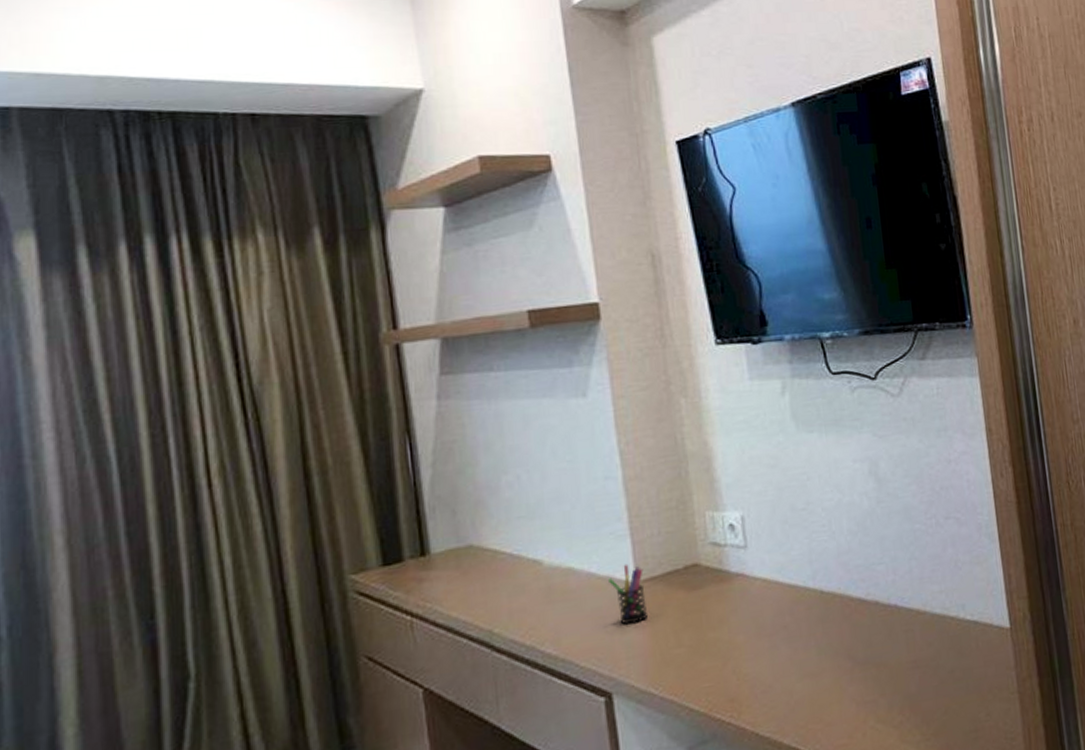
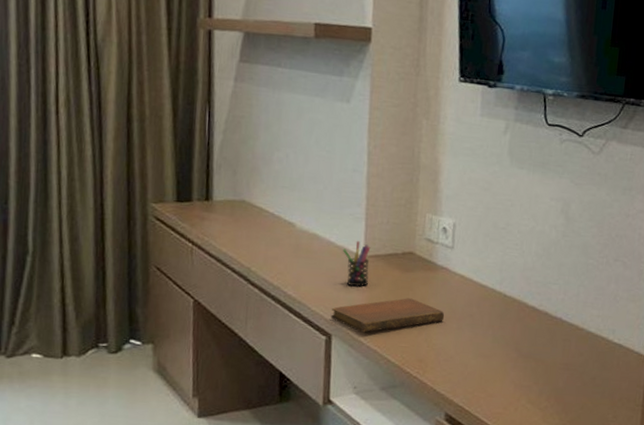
notebook: none [605,622,752,682] -> present [330,298,445,333]

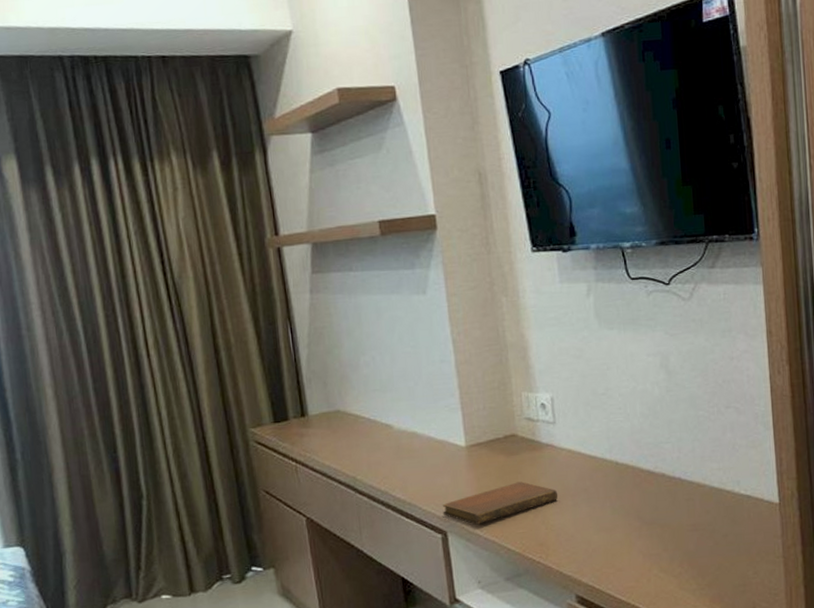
pen holder: present [343,240,371,287] -> none [444,431,475,479]

